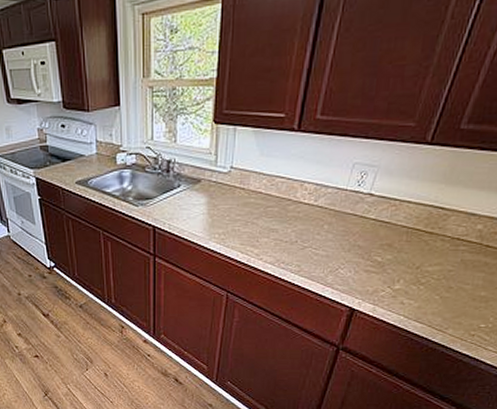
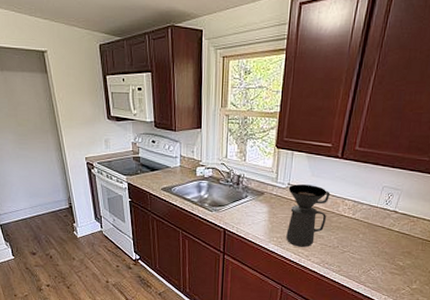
coffee maker: none [230,167,285,244] -> present [286,184,331,247]

